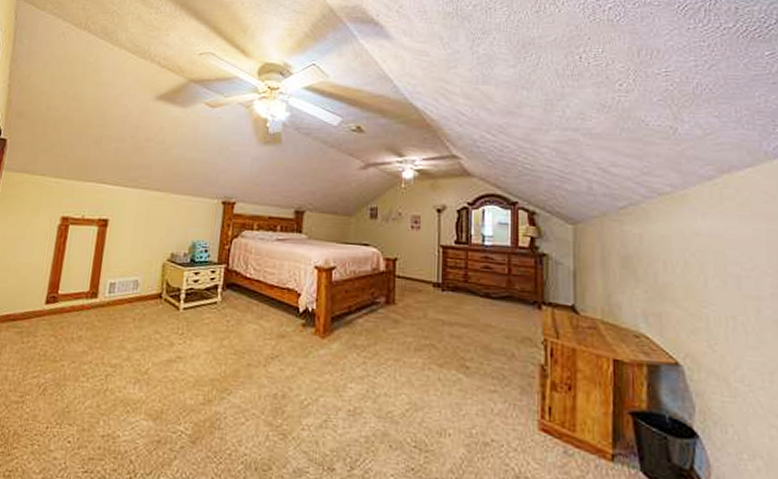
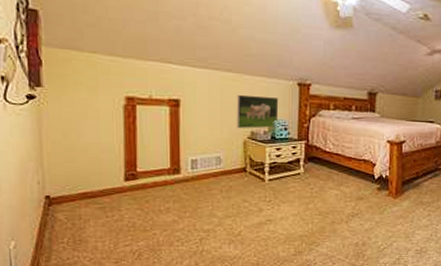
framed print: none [157,213,202,251] -> present [236,94,279,129]

